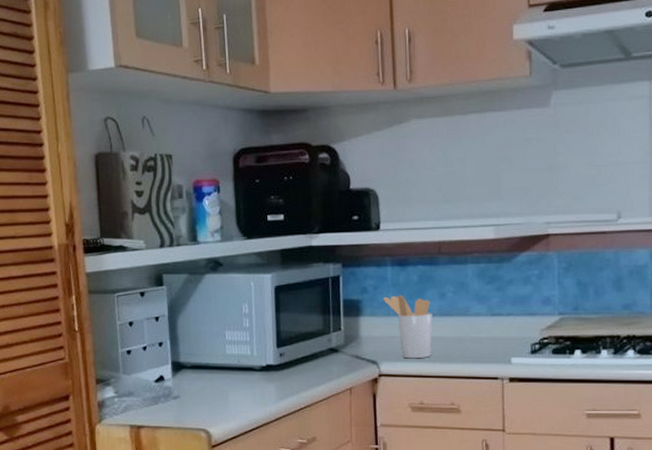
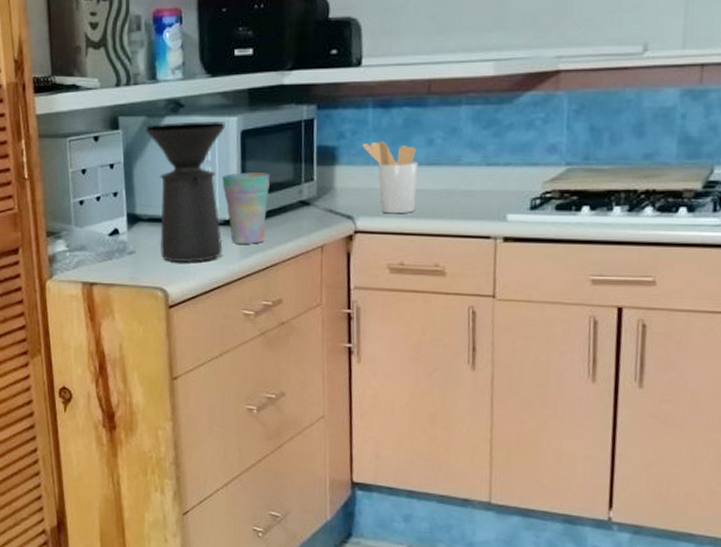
coffee maker: none [187,277,261,406] -> present [145,120,225,263]
cup: none [259,323,302,388] -> present [222,172,270,244]

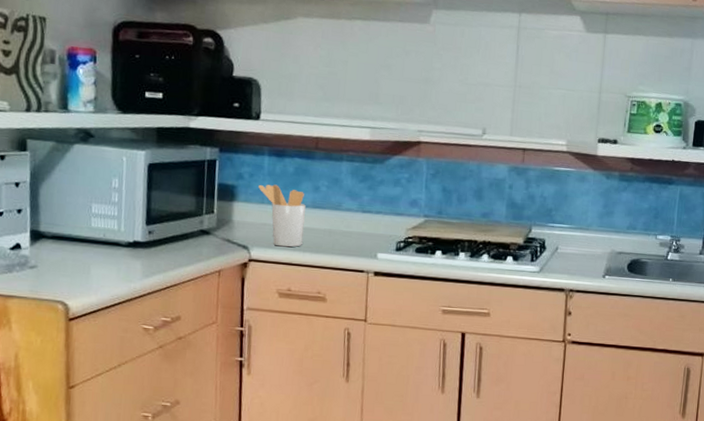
coffee maker: present [145,120,225,263] -> none [53,150,134,279]
cup: present [222,172,270,244] -> none [128,201,174,266]

